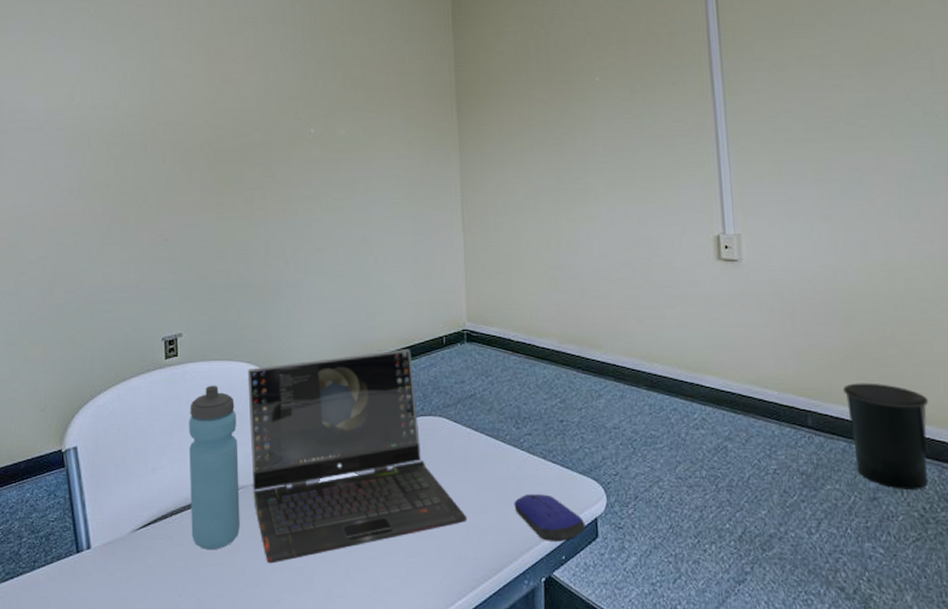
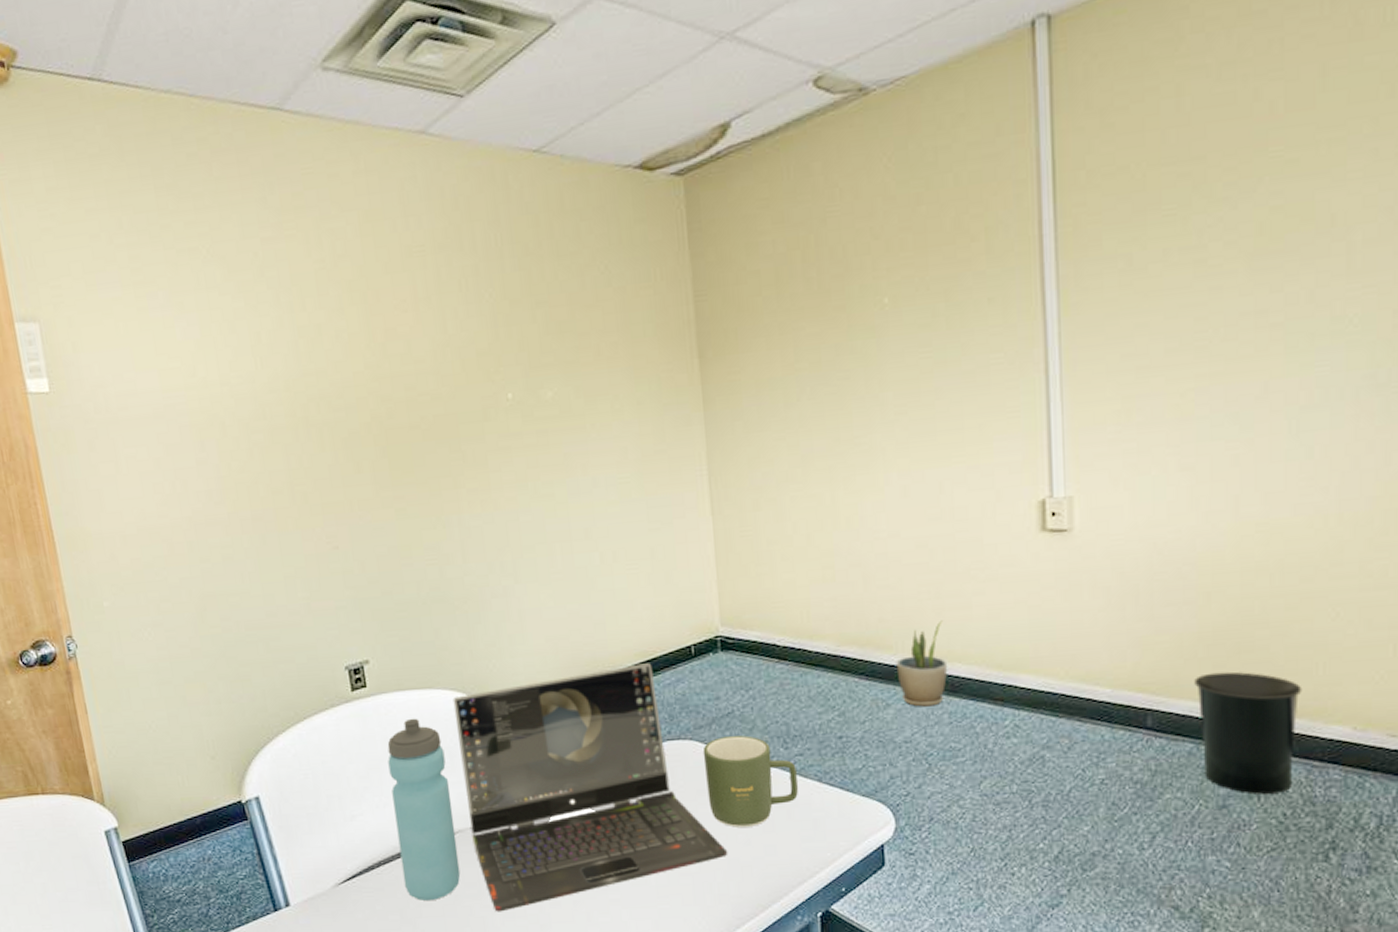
mug: none [449,414,528,496] -> present [702,735,799,827]
computer mouse: present [514,494,585,541] -> none [783,821,870,873]
potted plant: none [606,327,647,399] -> present [896,620,947,707]

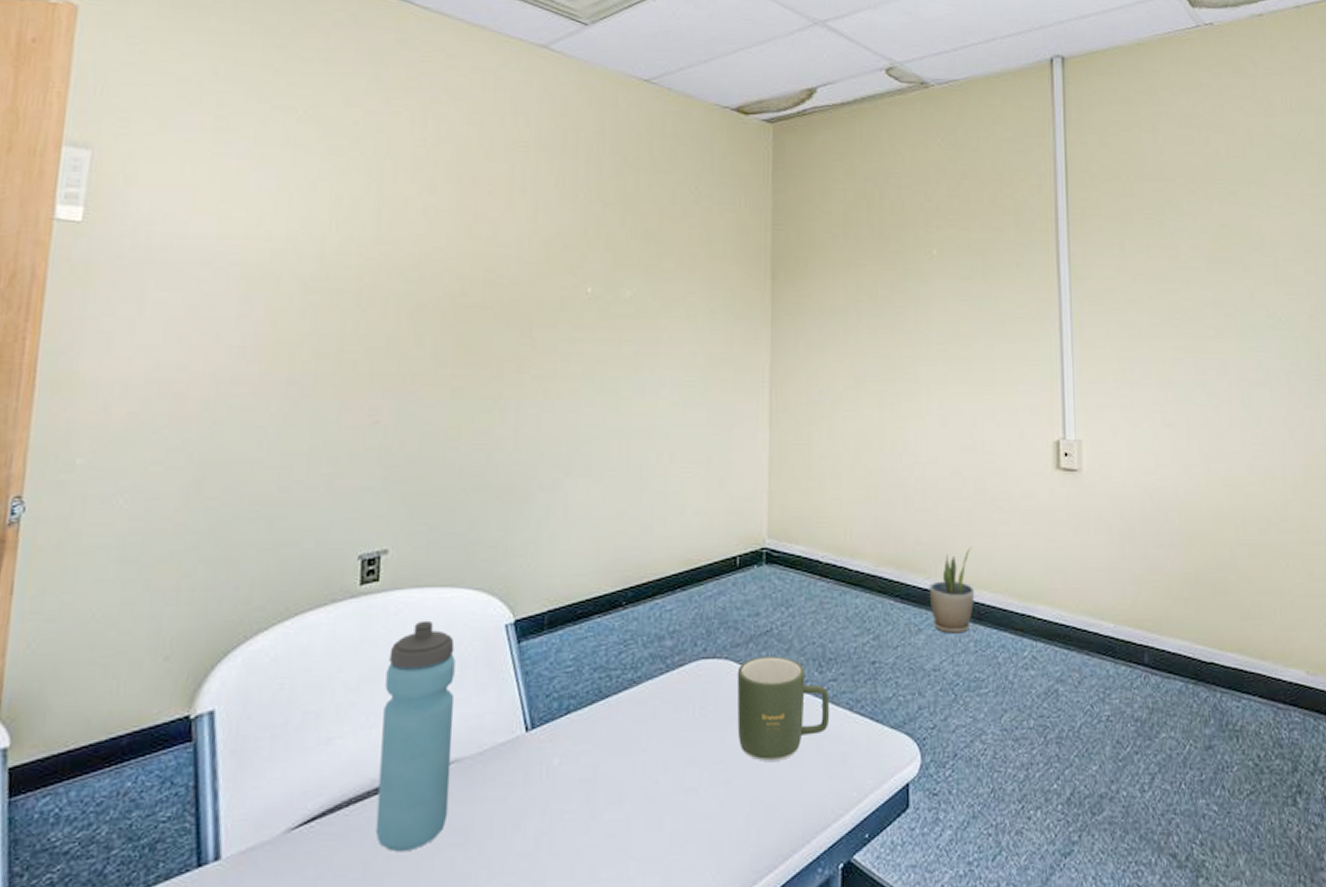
laptop computer: present [453,663,728,912] -> none [469,572,752,866]
waste bin: present [1194,671,1302,794] -> none [1181,612,1266,735]

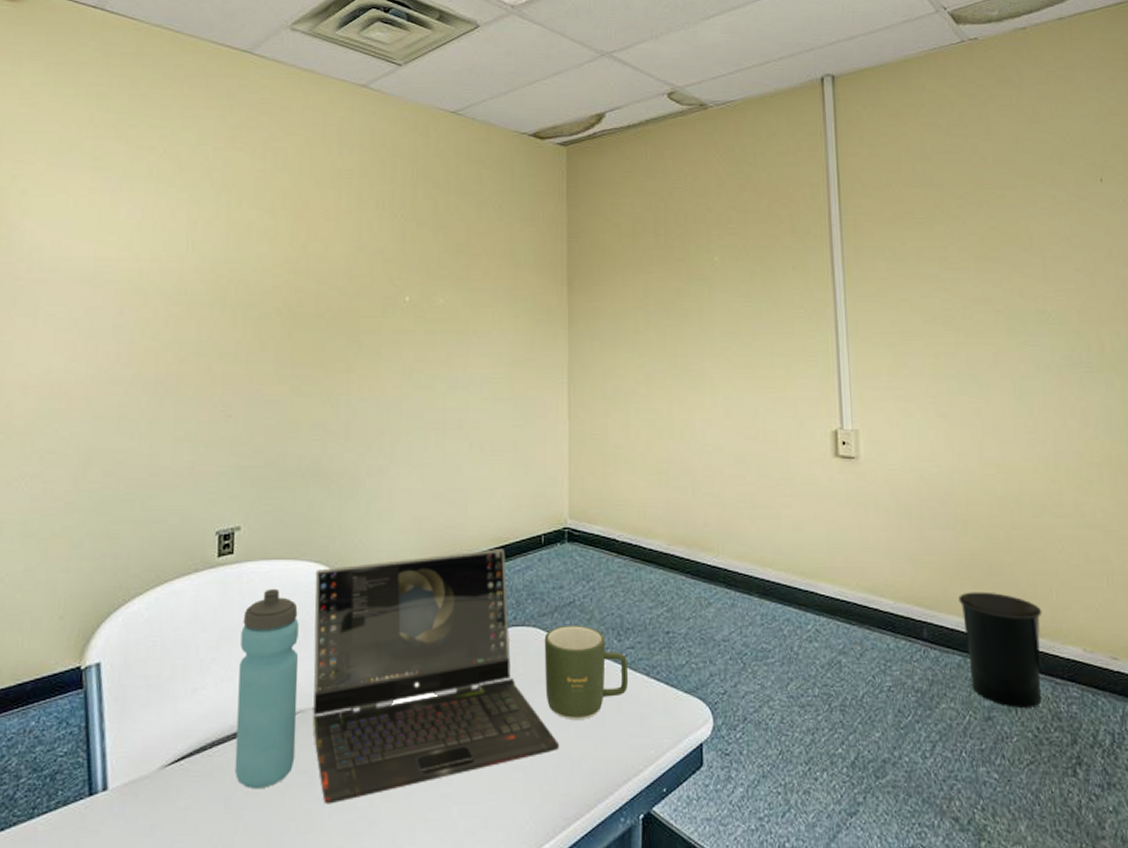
laptop computer: none [469,572,752,866] -> present [313,549,560,804]
potted plant: present [929,547,974,634] -> none [717,528,760,607]
waste bin: none [1181,612,1266,735] -> present [959,592,1042,708]

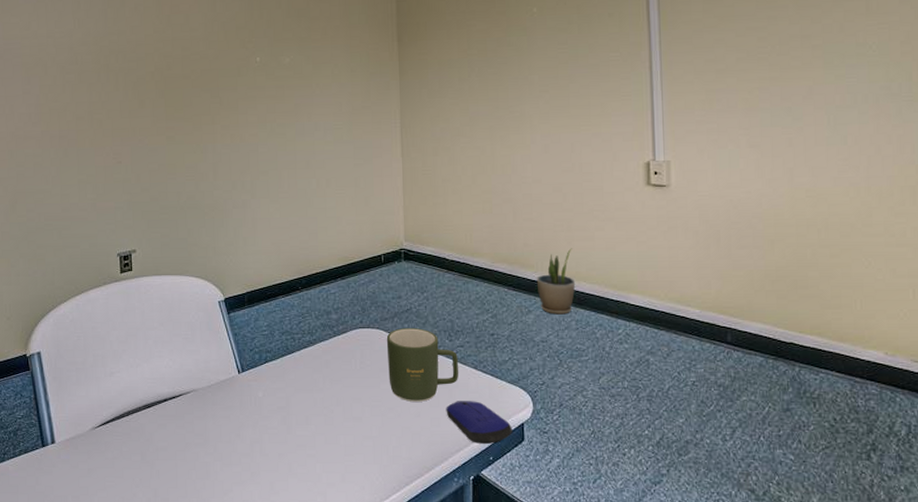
water bottle: present [234,588,299,790] -> none [143,297,192,447]
laptop computer: present [313,549,560,804] -> none [197,266,402,459]
computer mouse: none [612,716,689,771] -> present [446,401,512,444]
potted plant: none [717,528,760,607] -> present [536,248,575,315]
waste bin: present [959,592,1042,708] -> none [763,302,845,402]

